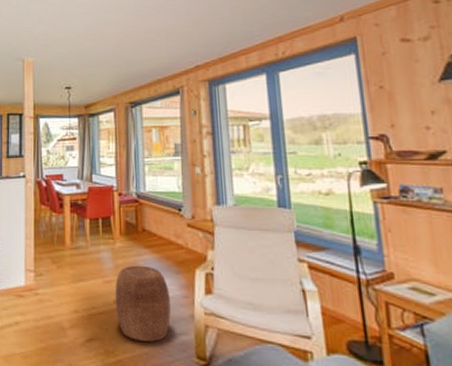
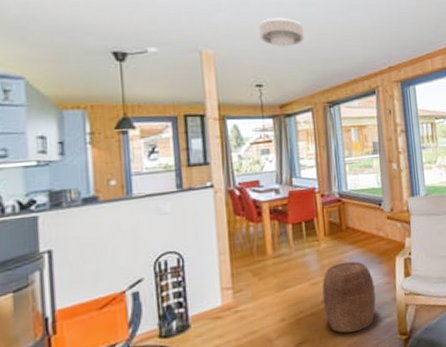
ceiling light: none [71,25,111,52] -> present [259,17,305,47]

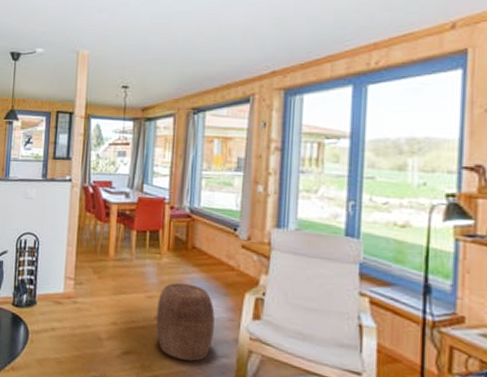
ceiling light: present [259,17,305,47] -> none [132,17,178,48]

